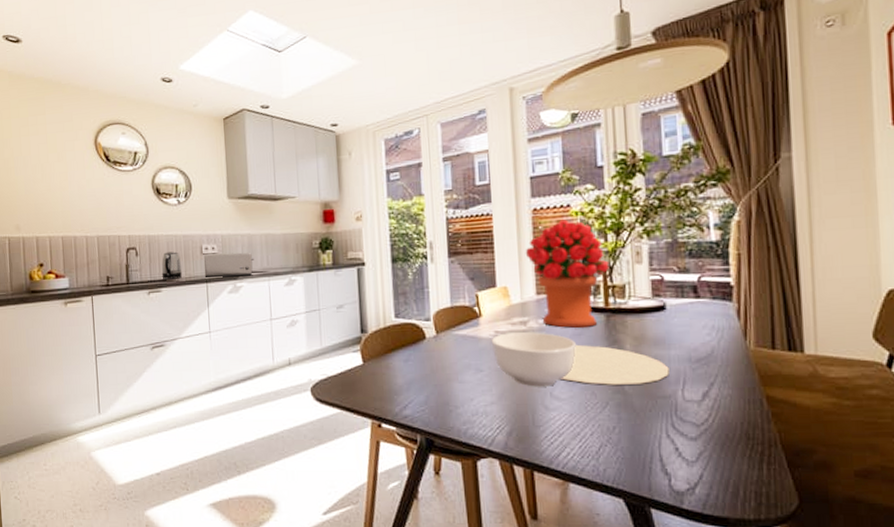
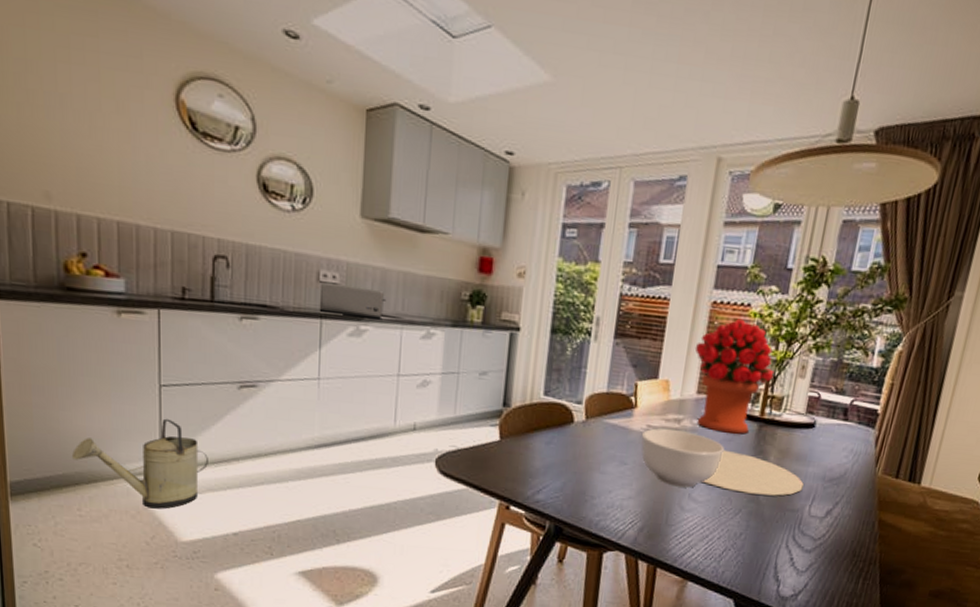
watering can: none [38,381,134,458] -> present [71,418,208,509]
kettle: present [161,251,183,280] -> none [260,270,290,308]

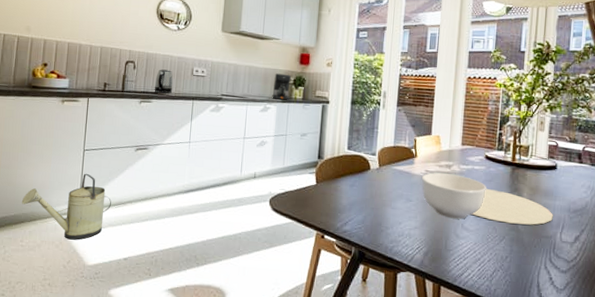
kettle: none [260,270,290,308] -> present [154,69,173,94]
toaster: present [319,282,387,320] -> none [192,75,237,99]
coffee maker: none [438,284,465,324] -> present [272,73,291,100]
bouquet: present [695,318,775,435] -> none [457,88,520,176]

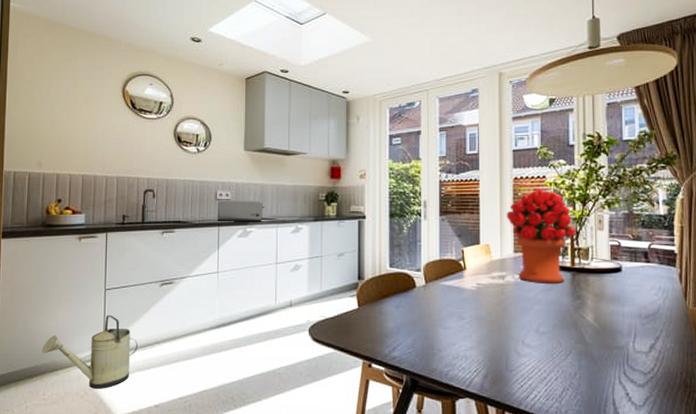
kettle: present [154,69,173,94] -> none [176,196,196,221]
toaster: none [192,75,237,99] -> present [217,199,265,222]
coffee maker: present [272,73,291,100] -> none [303,190,323,218]
bowl: present [421,173,486,219] -> none [473,286,546,335]
bouquet: none [457,88,520,176] -> present [506,188,576,285]
placemat: present [471,188,553,226] -> none [531,298,623,337]

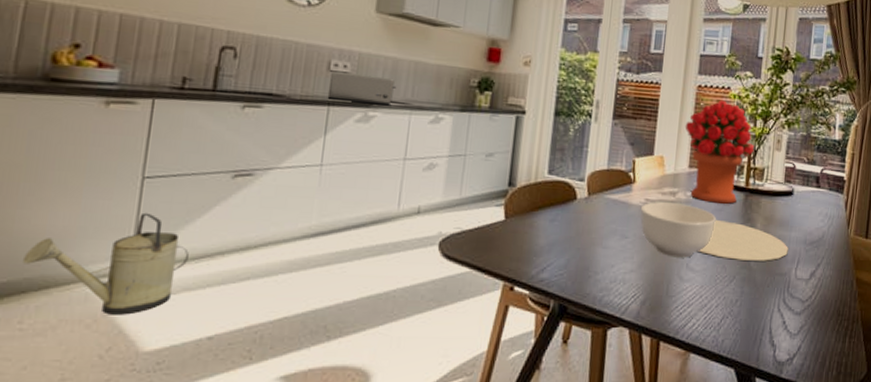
bowl: none [473,286,546,335] -> present [640,202,716,258]
placemat: none [531,298,623,337] -> present [698,219,788,262]

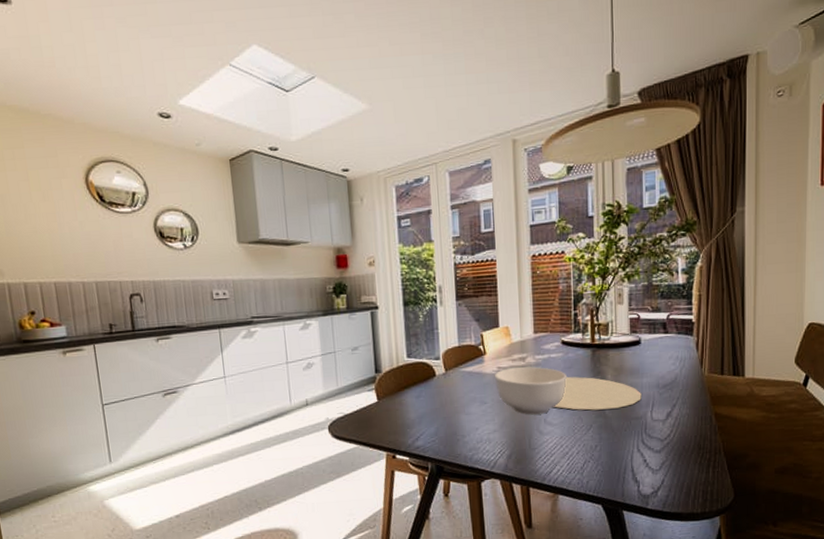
watering can: present [21,212,189,315] -> none [42,430,148,506]
toaster: present [327,71,397,106] -> none [215,297,268,323]
bouquet: present [685,100,755,205] -> none [524,265,596,362]

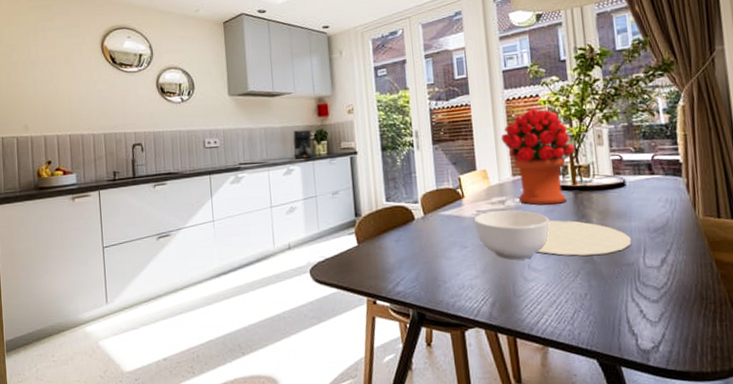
coffee maker: none [310,282,333,313] -> present [293,129,314,159]
bouquet: none [524,265,596,362] -> present [500,108,575,205]

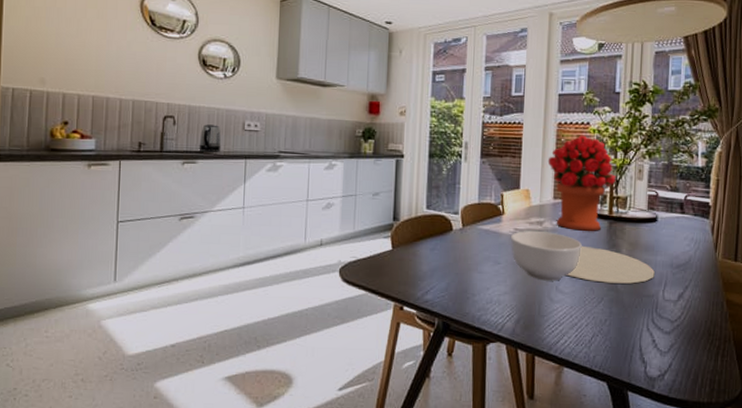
kettle: none [166,146,187,173] -> present [199,124,222,152]
coffee maker: present [293,129,314,159] -> none [338,125,359,155]

